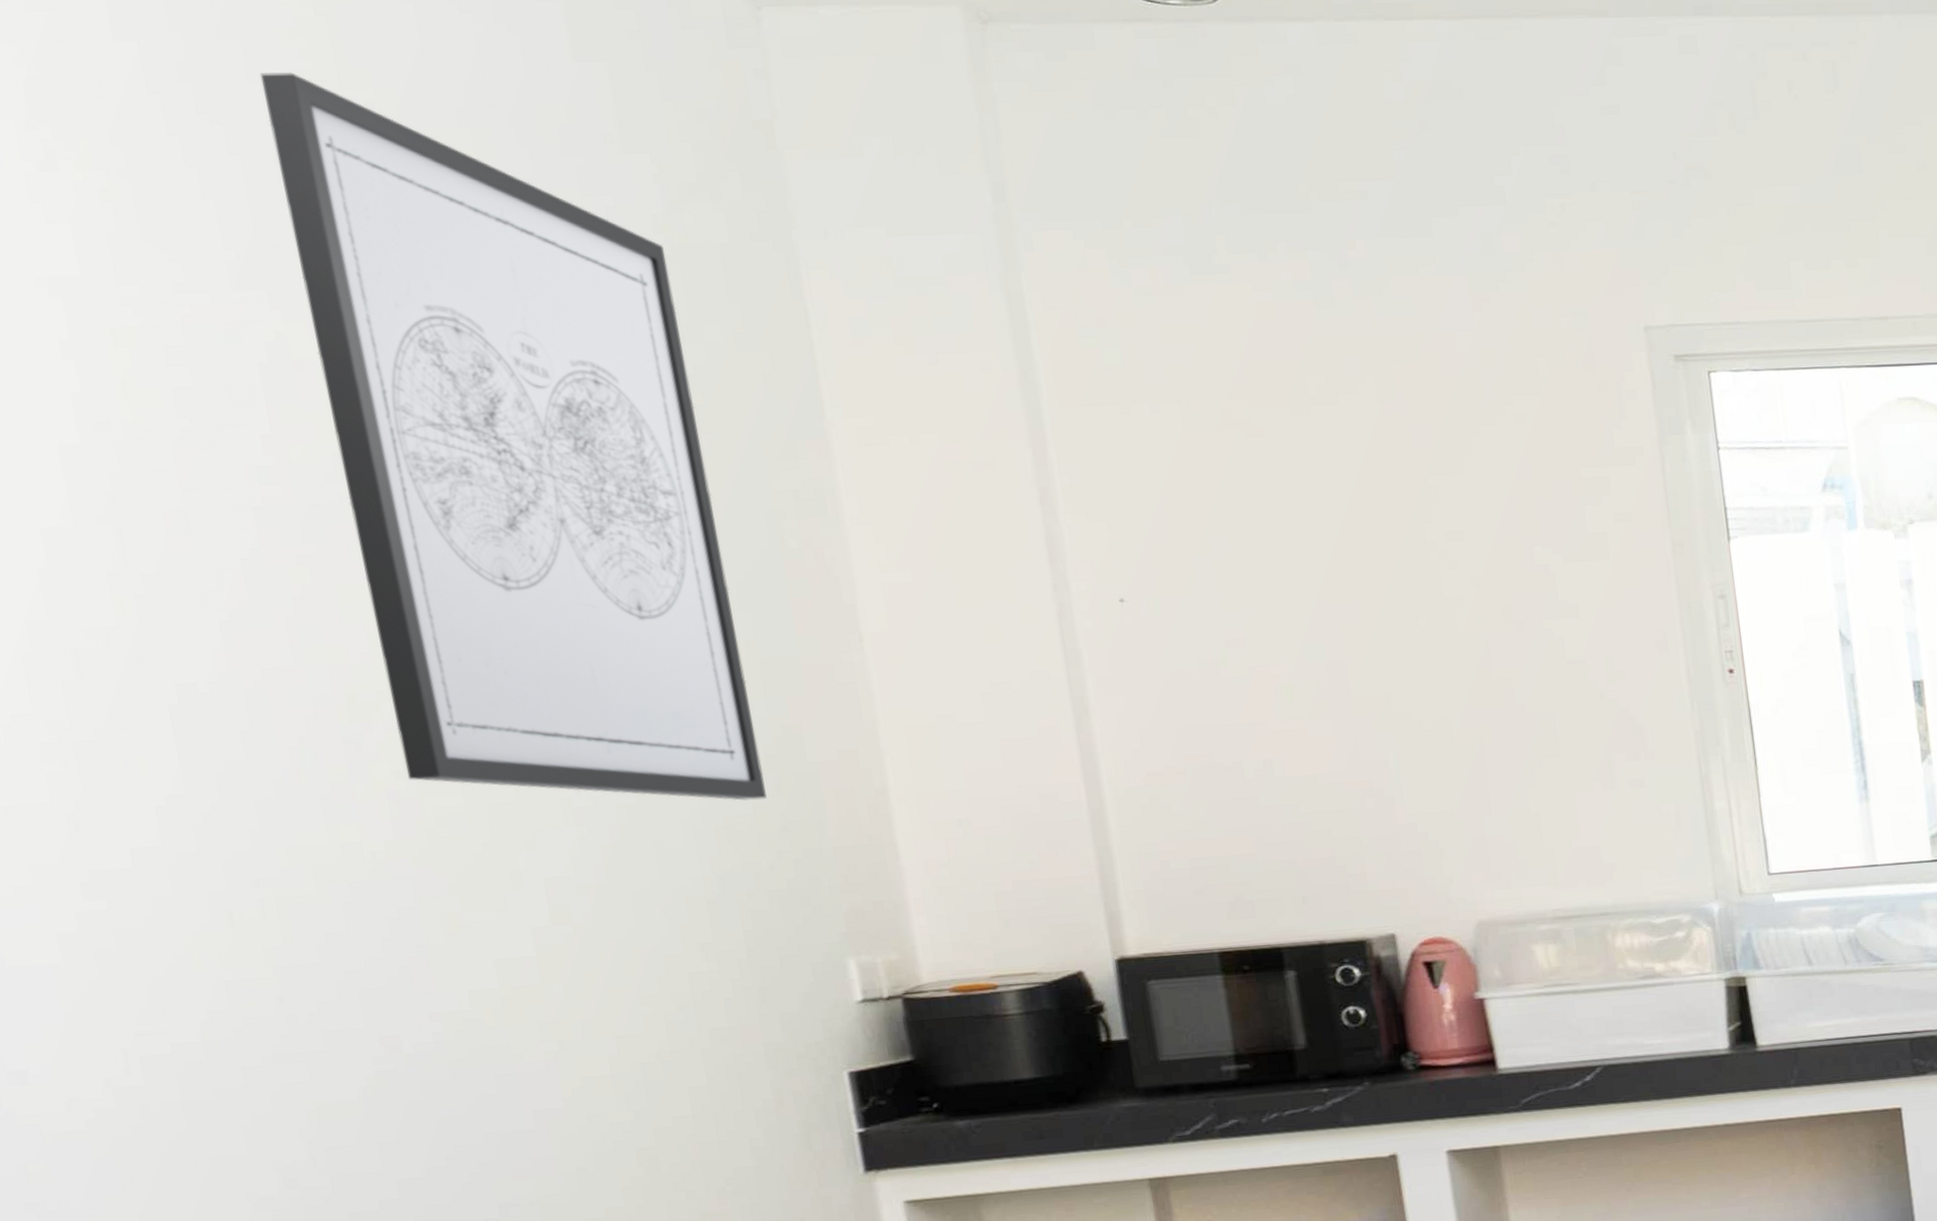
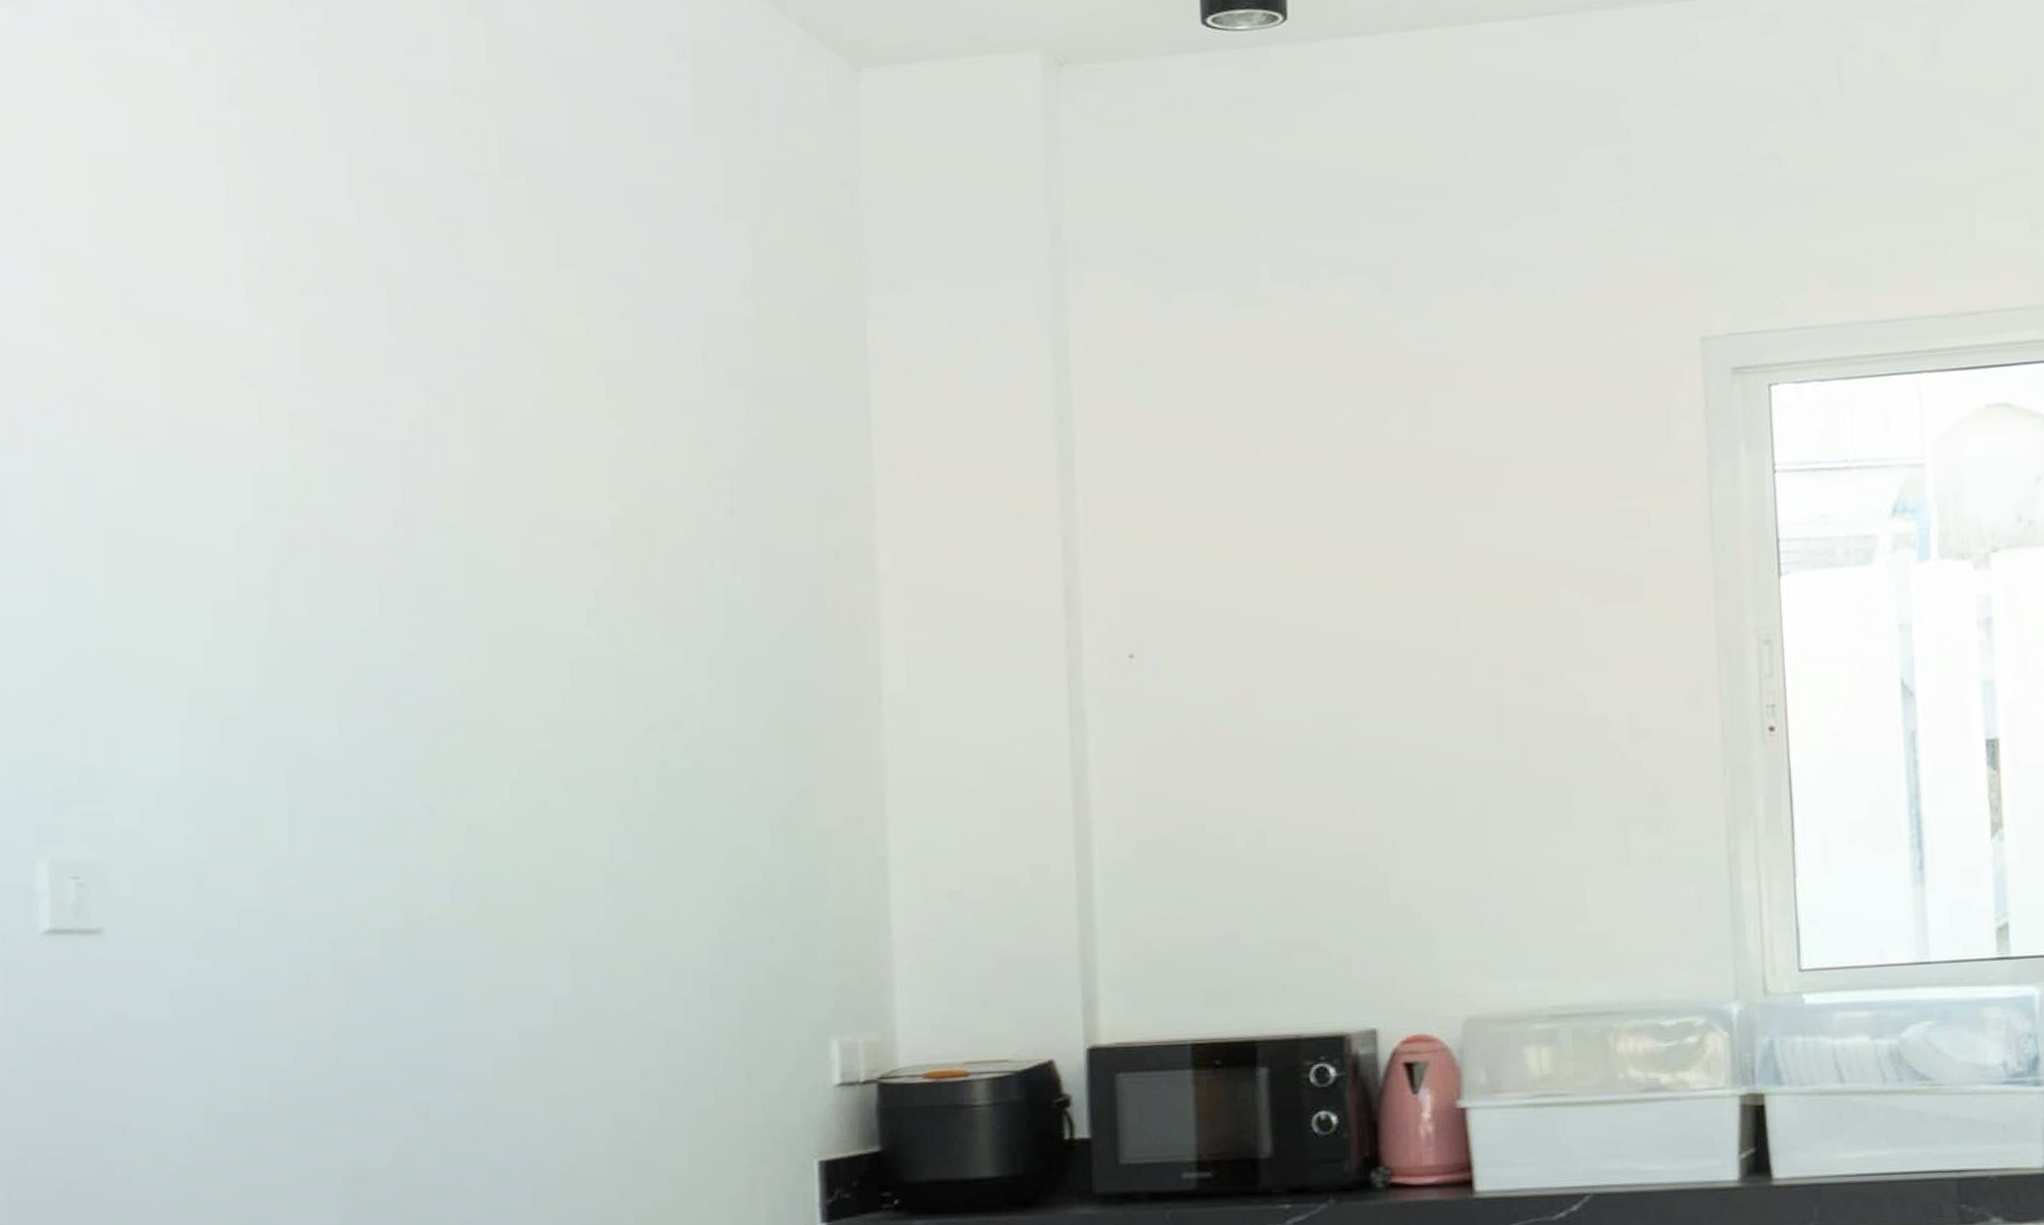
wall art: present [259,72,767,801] -> none [437,167,777,869]

